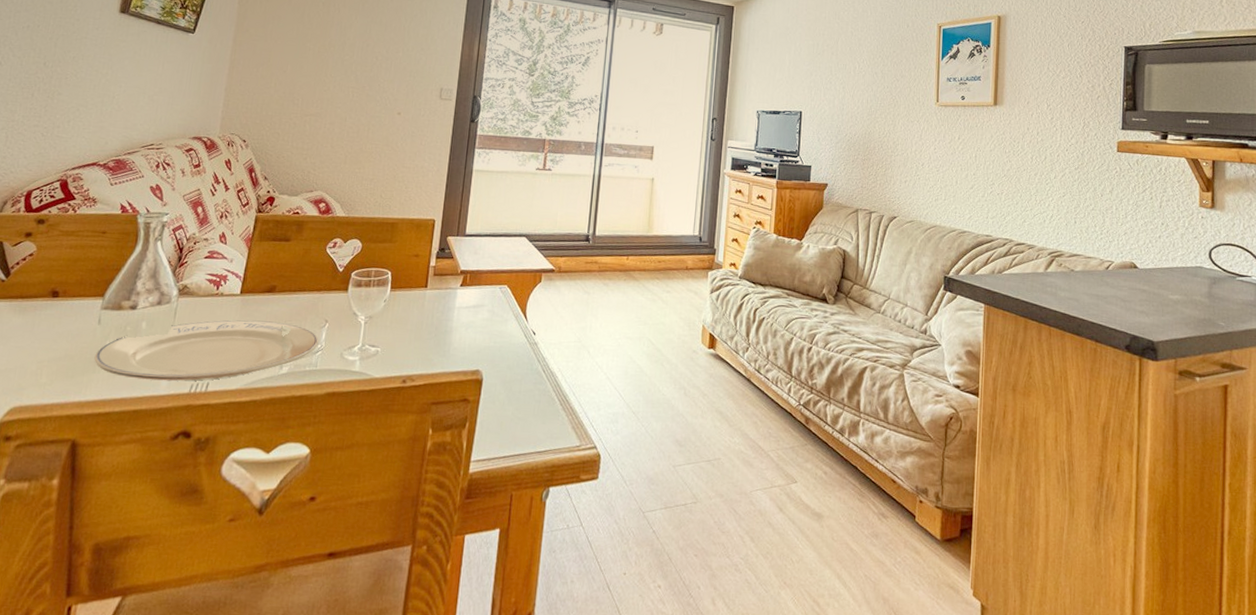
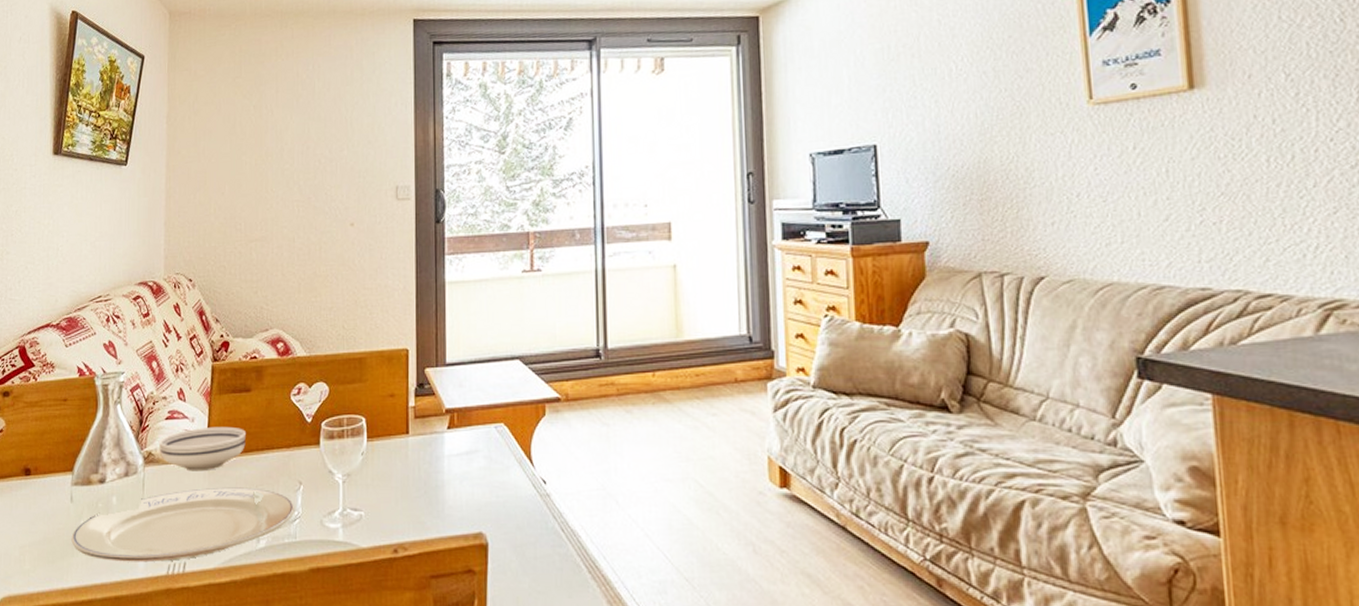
bowl: none [195,268,282,306] -> present [158,426,247,472]

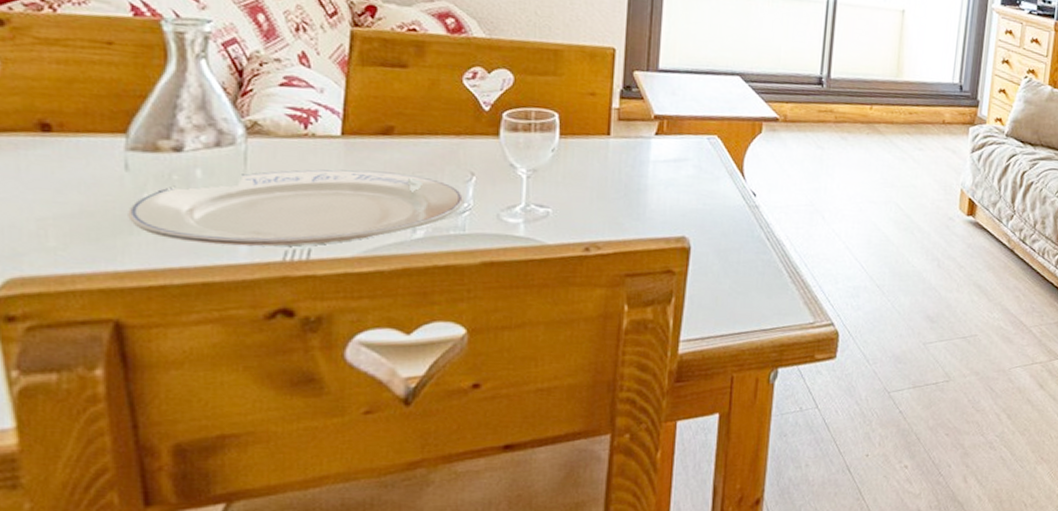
bowl: present [158,426,247,472] -> none [268,100,401,151]

